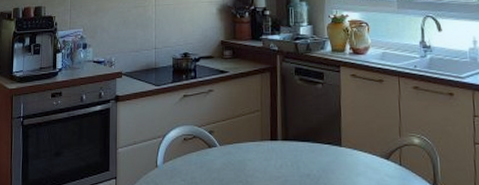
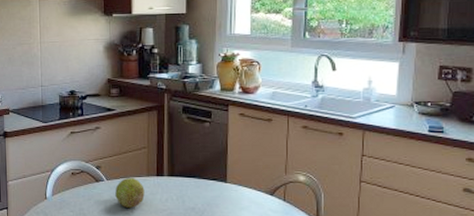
fruit: none [228,142,259,175] -> present [115,177,145,208]

